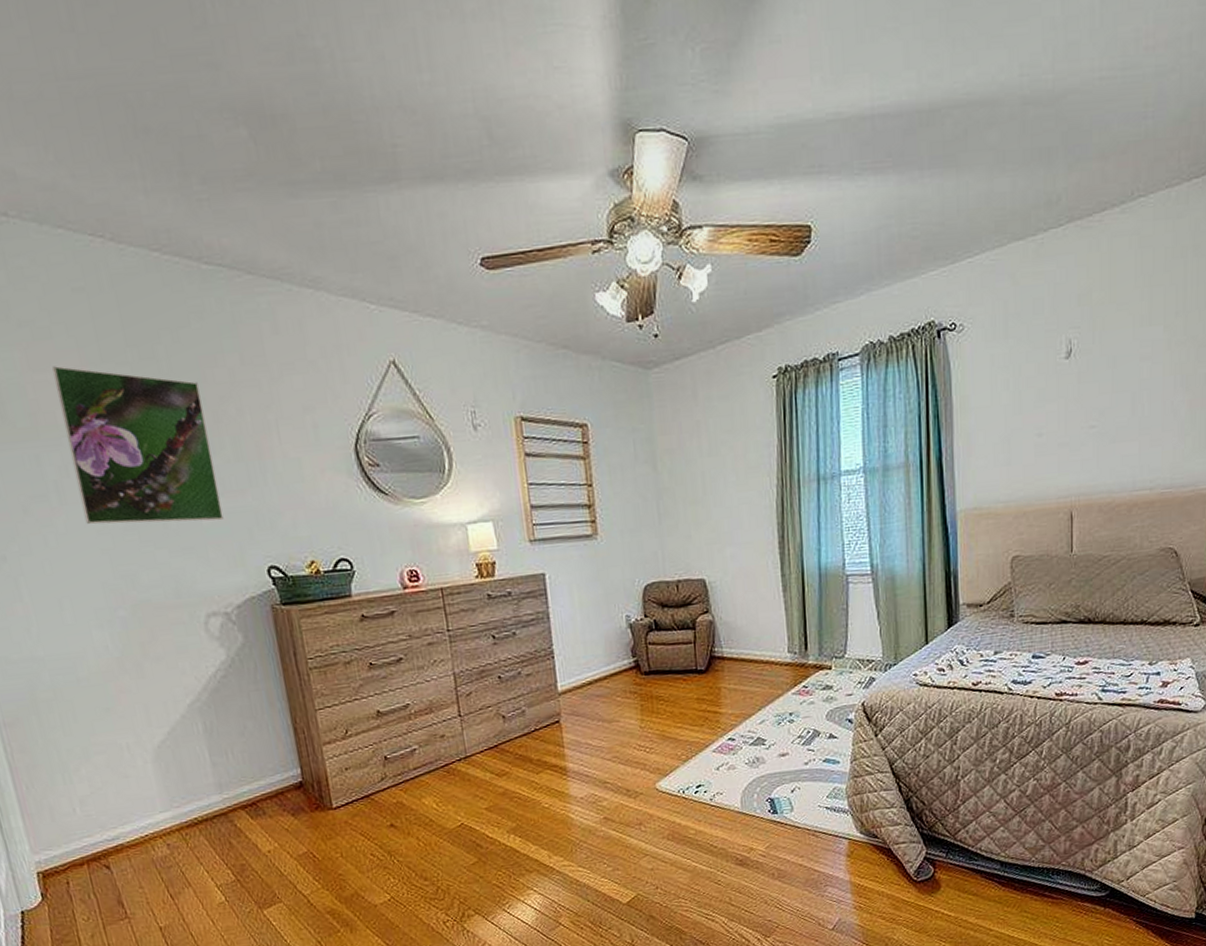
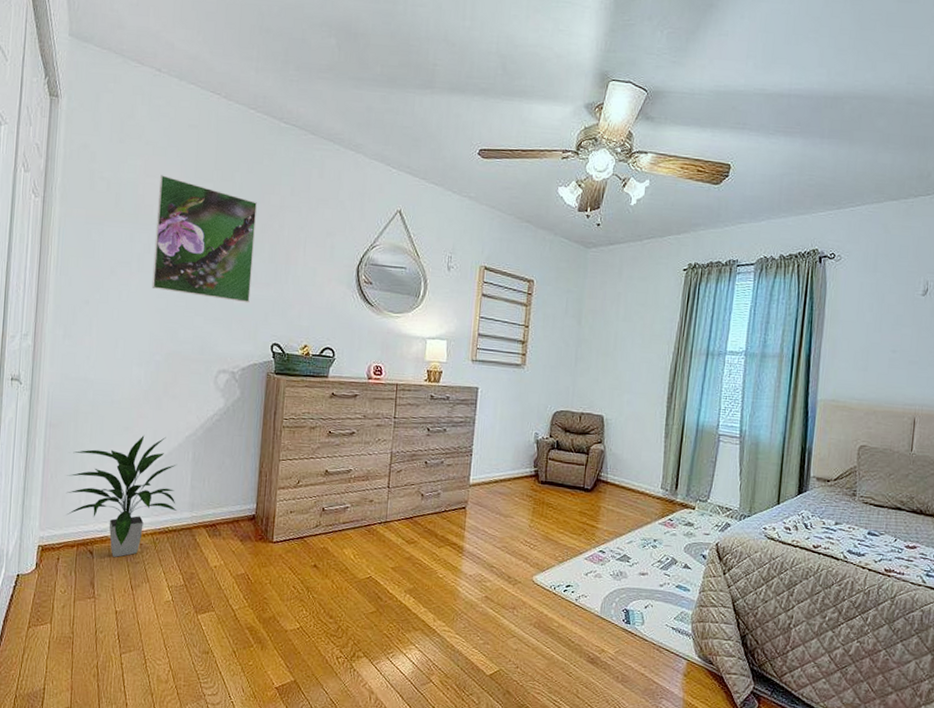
indoor plant: none [46,709,202,866] -> present [66,434,177,557]

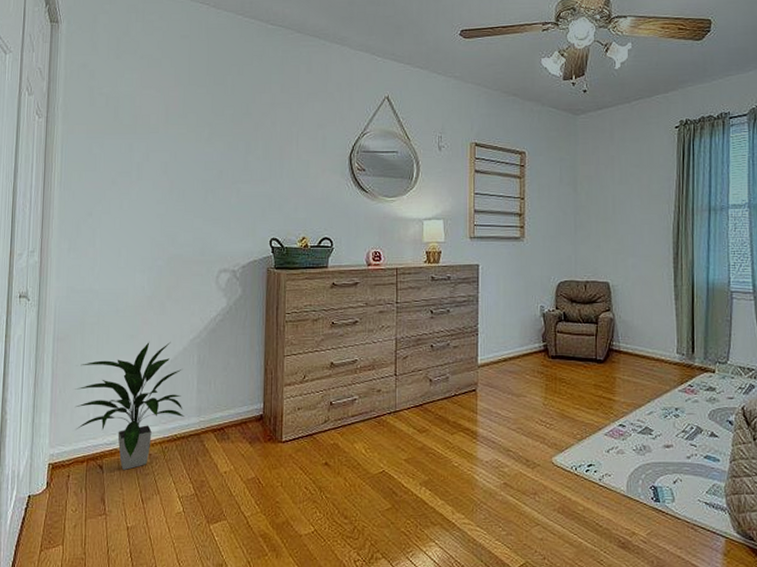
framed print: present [151,175,257,303] -> none [151,85,249,201]

